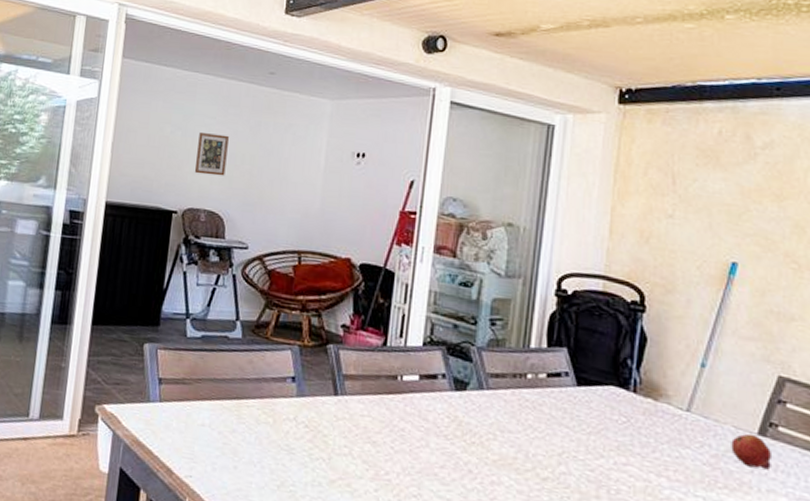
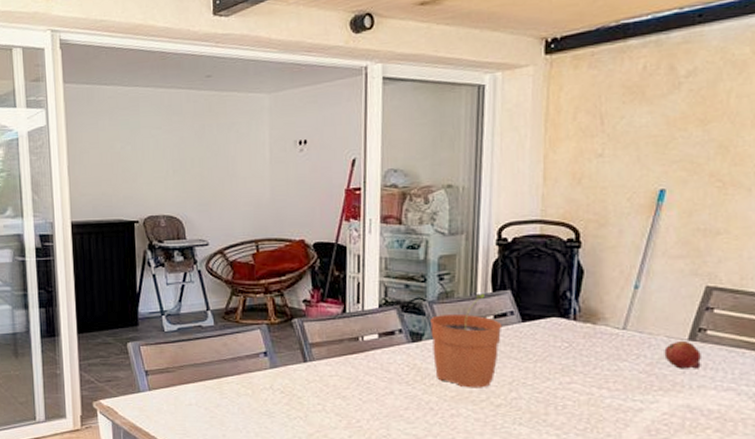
picture frame: present [194,133,229,176] -> none [148,142,178,183]
plant pot: none [477,347,556,456] -> present [430,294,503,388]

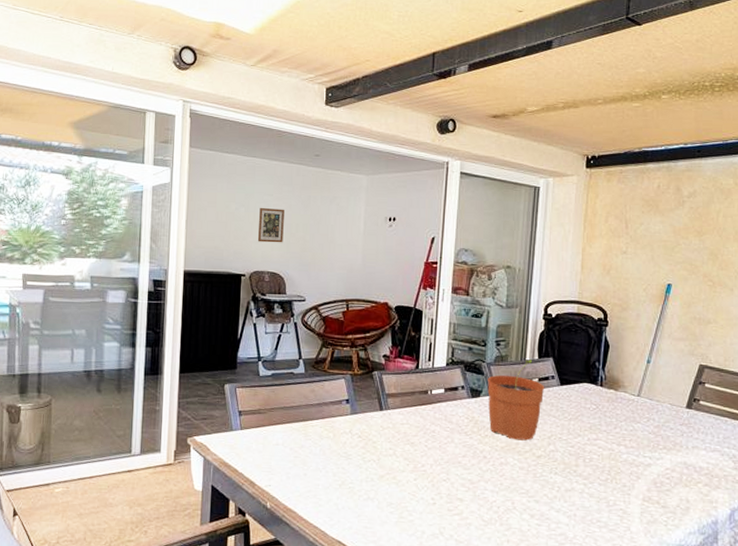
picture frame: none [148,142,178,183] -> present [257,208,284,243]
fruit: present [664,340,701,369] -> none [668,408,695,432]

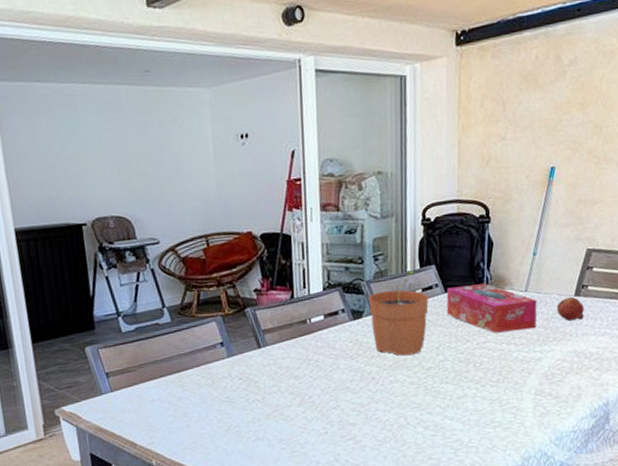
picture frame: present [257,208,284,243] -> none [90,141,124,184]
tissue box: none [561,381,649,434] -> present [446,283,537,333]
fruit: none [668,408,695,432] -> present [557,296,584,321]

